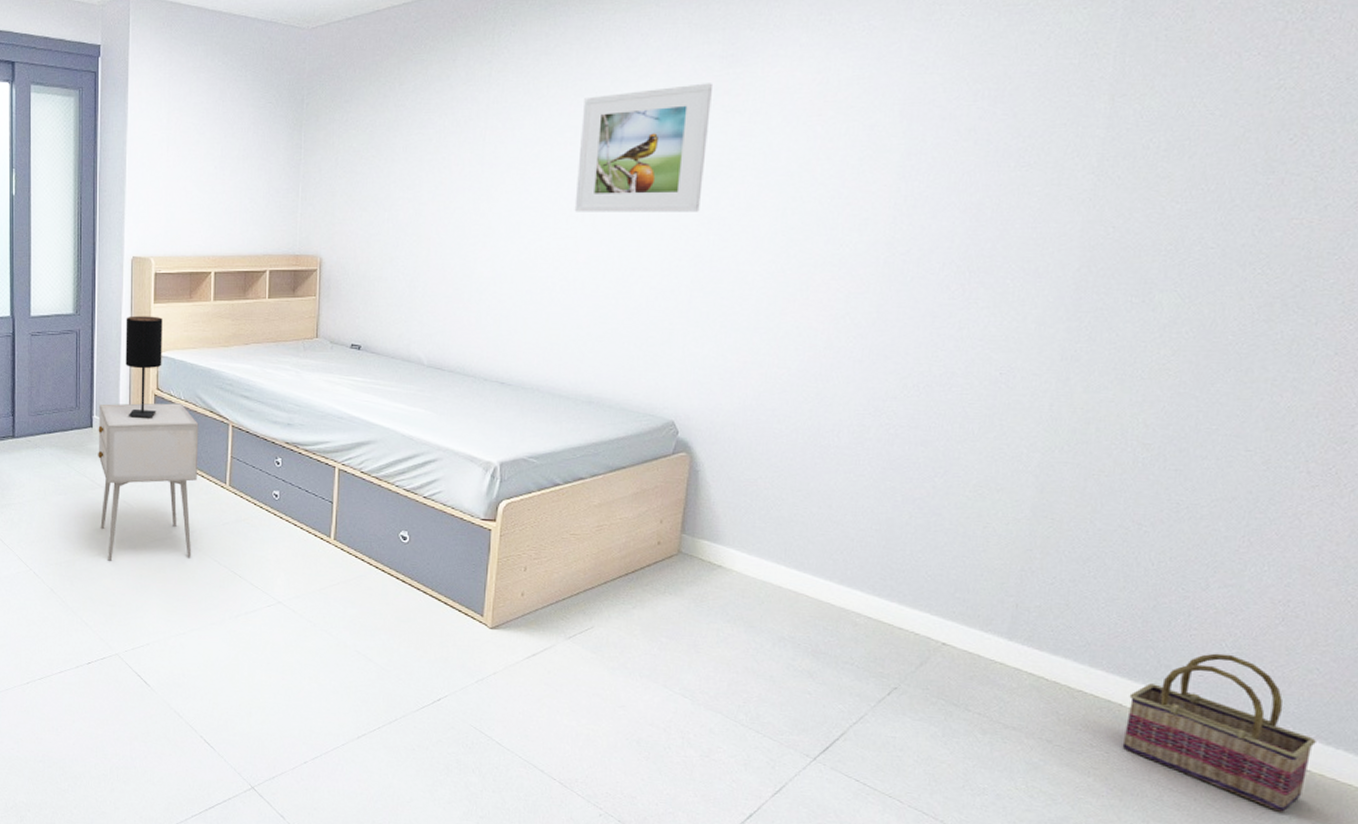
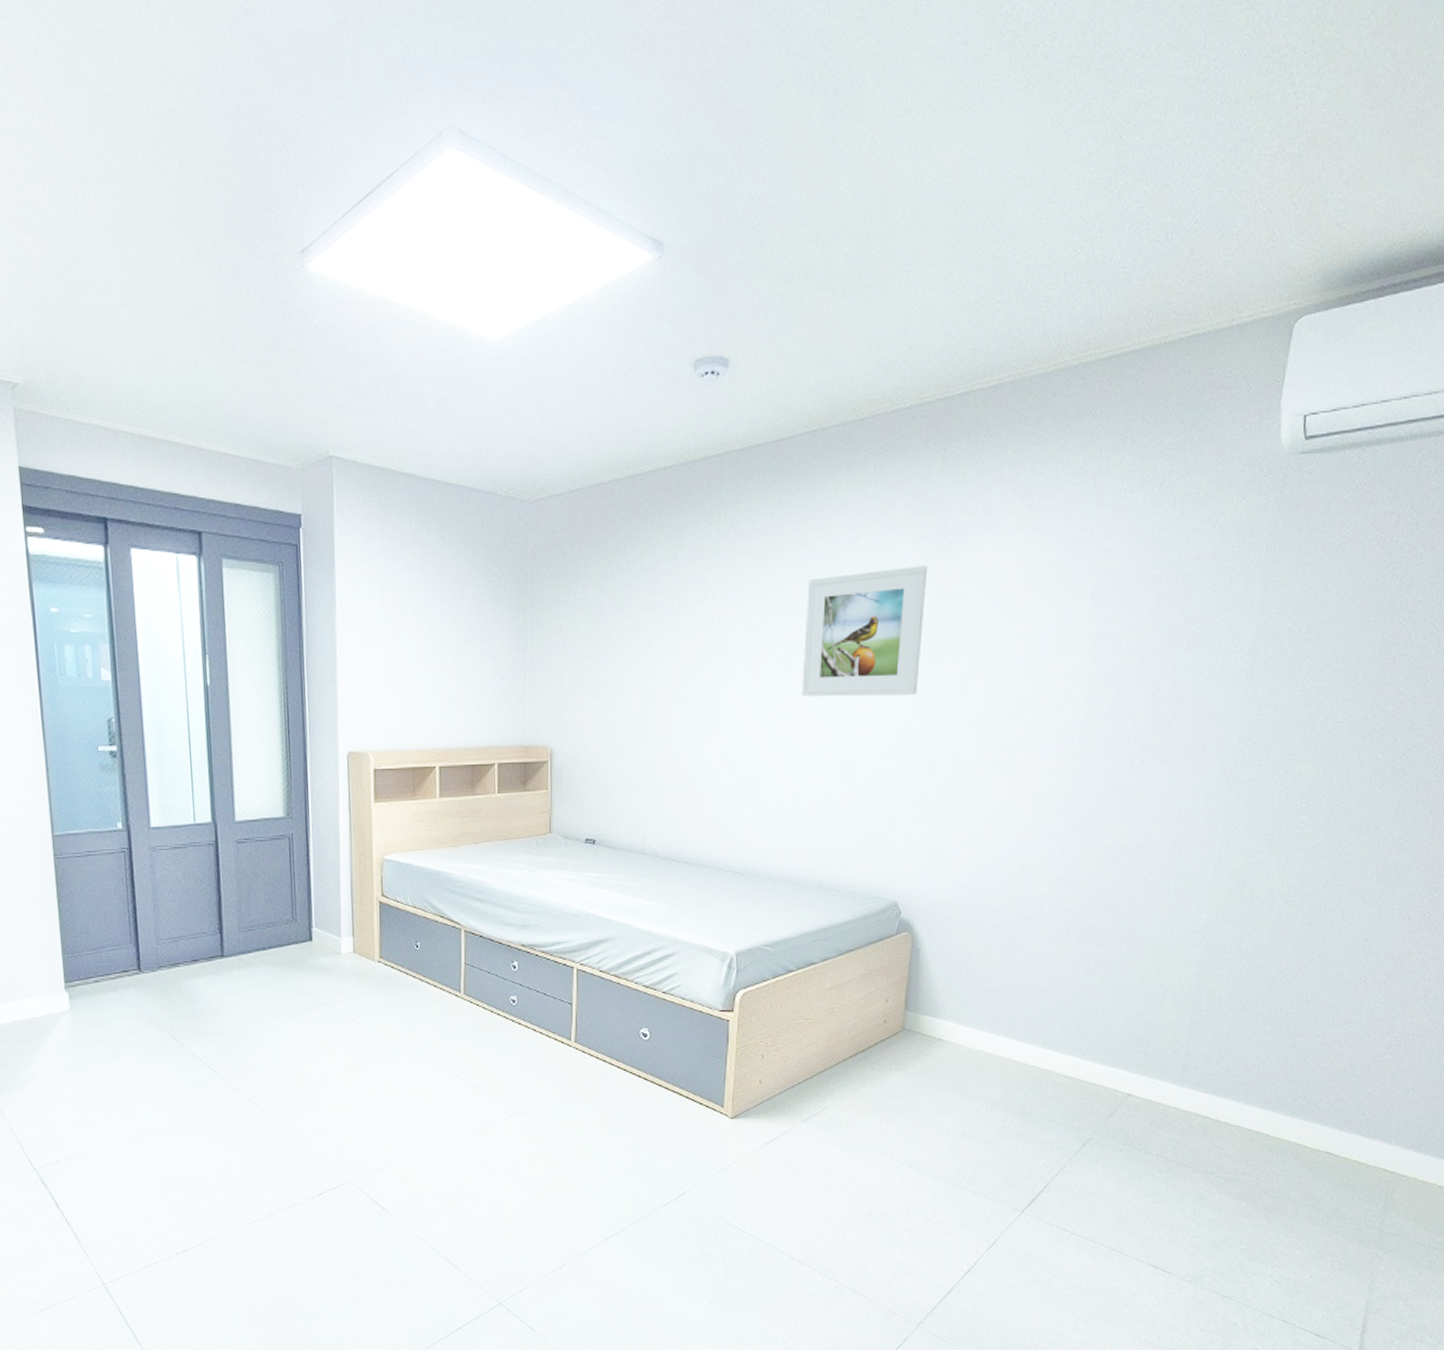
nightstand: present [98,403,199,561] -> none [318,910,430,1084]
table lamp: present [125,315,163,418] -> none [344,816,386,928]
basket: present [1122,653,1316,812] -> none [1268,1082,1411,1214]

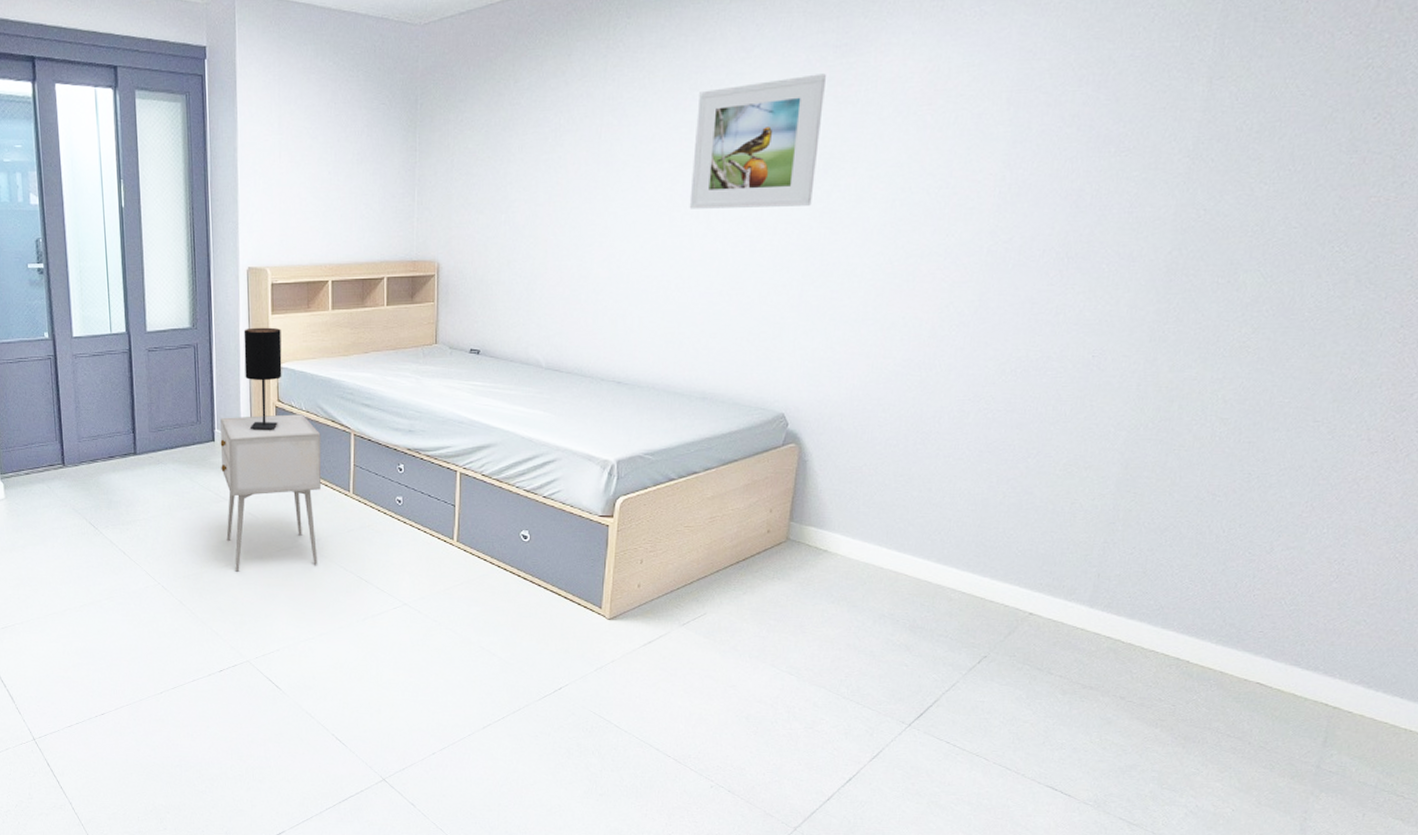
nightstand: none [318,910,430,1084] -> present [220,414,322,572]
table lamp: none [344,816,386,928] -> present [243,327,282,430]

